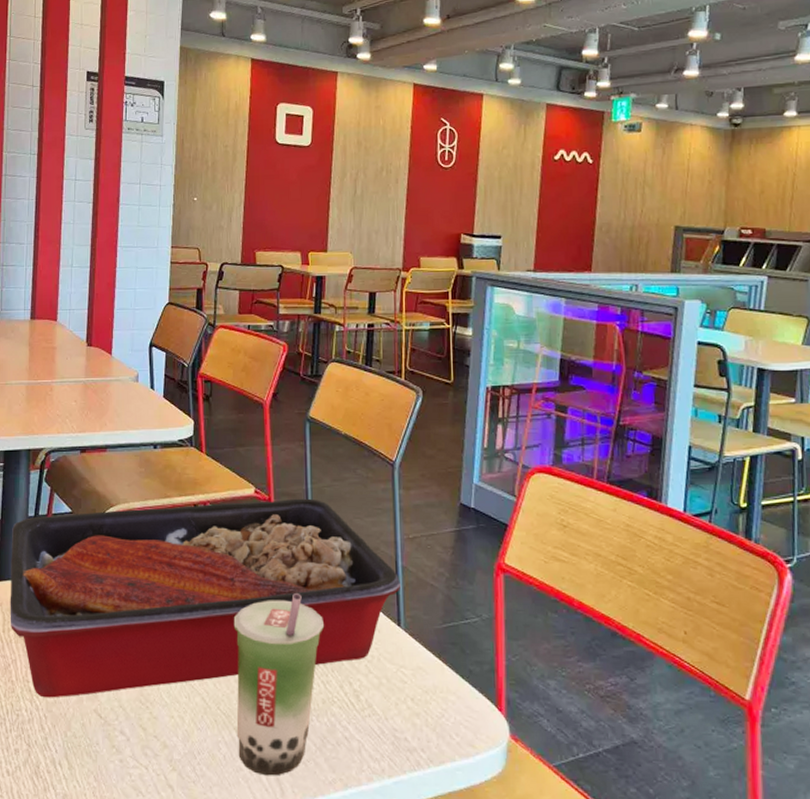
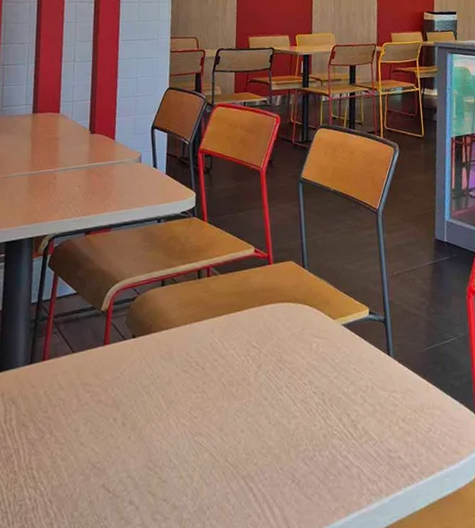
tray: present [10,498,400,698] -> none [12,251,388,483]
beverage cup: present [233,593,325,776] -> none [238,339,323,518]

